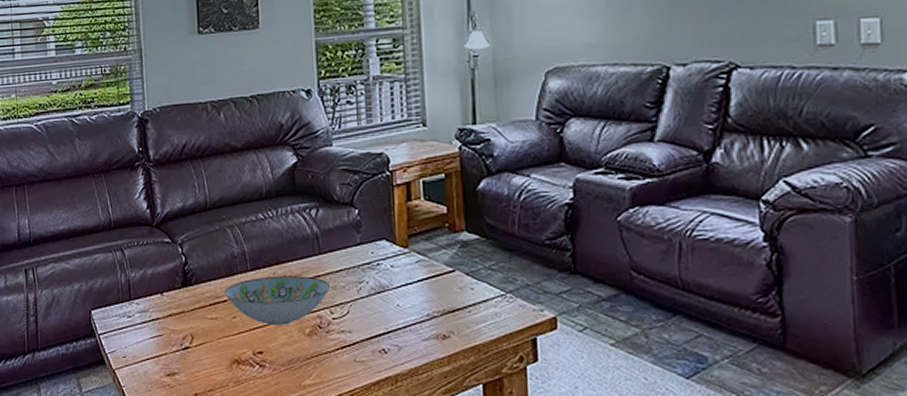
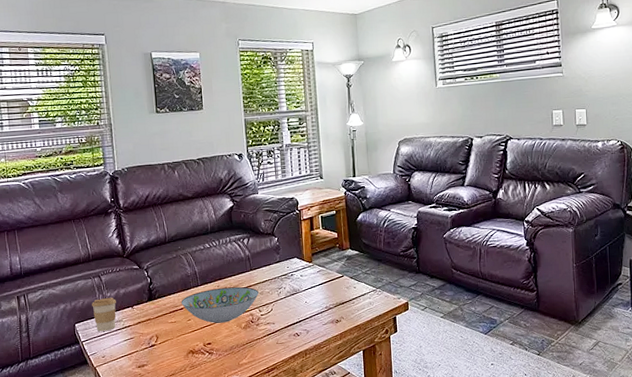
coffee cup: none [112,279,142,323] -> present [92,298,116,332]

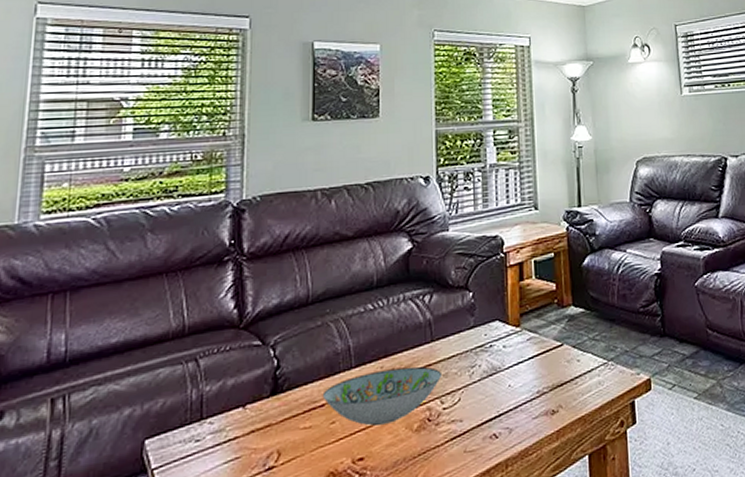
coffee cup: present [92,298,116,332] -> none [177,393,219,450]

